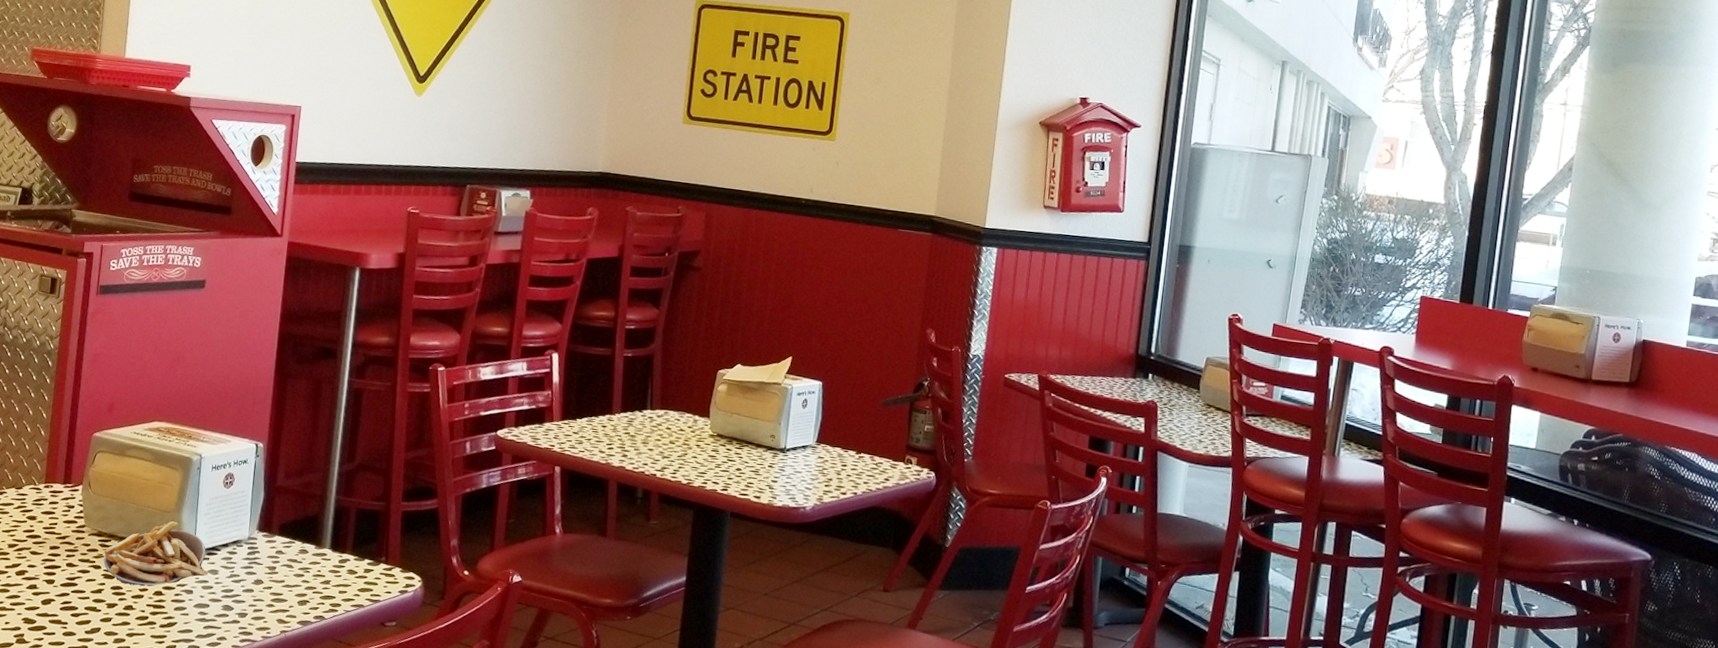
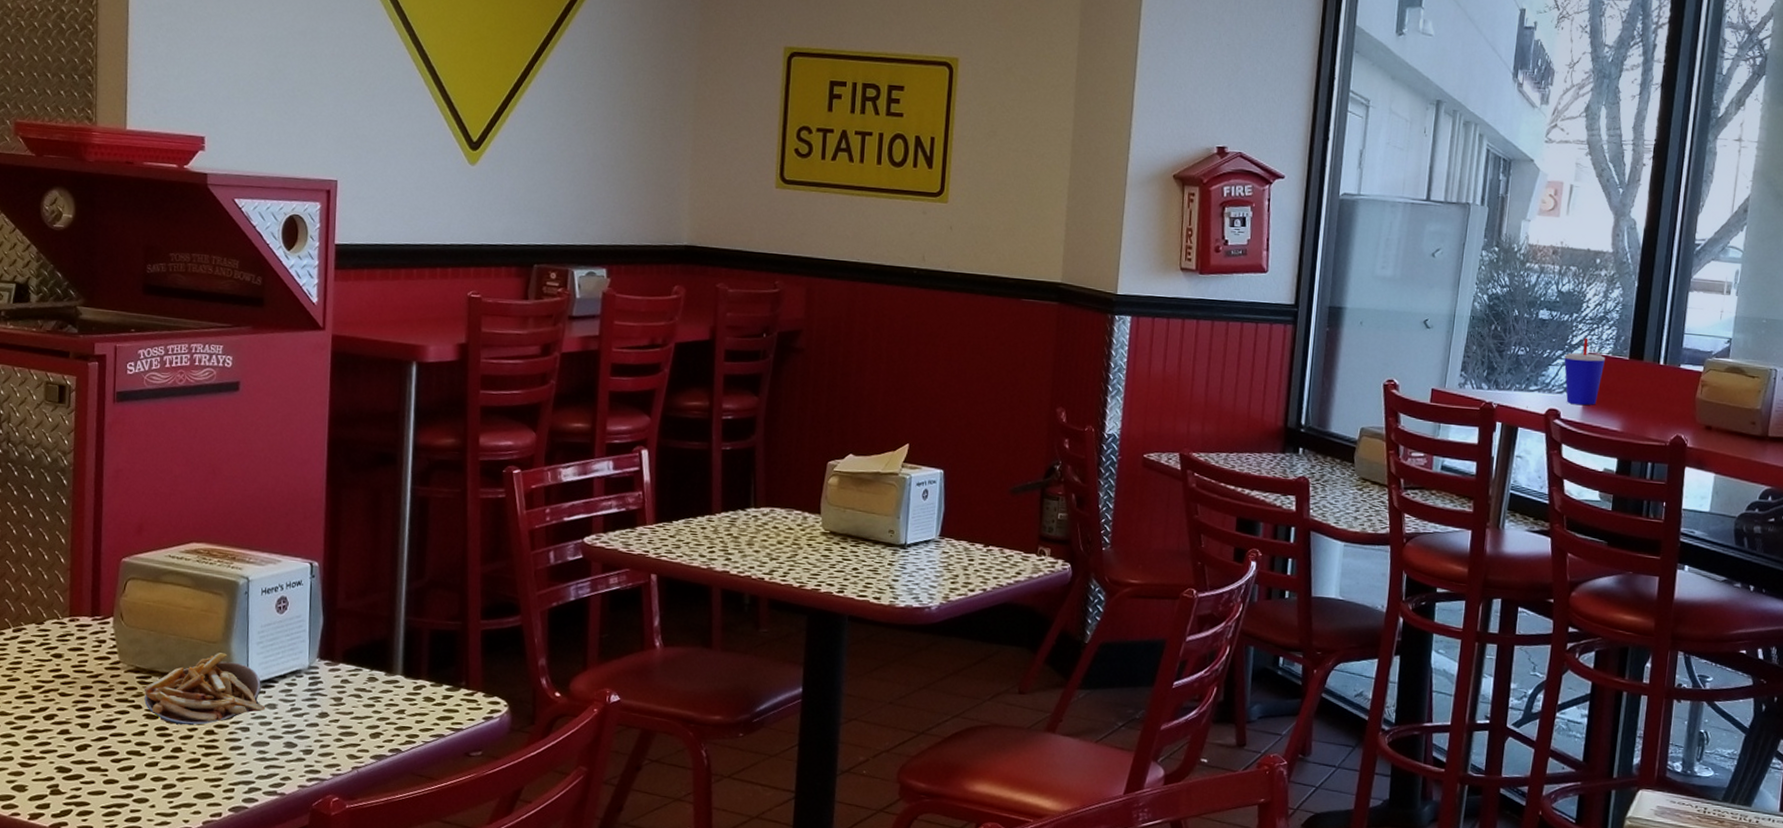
beverage cup: none [1398,281,1437,344] -> present [1564,337,1605,405]

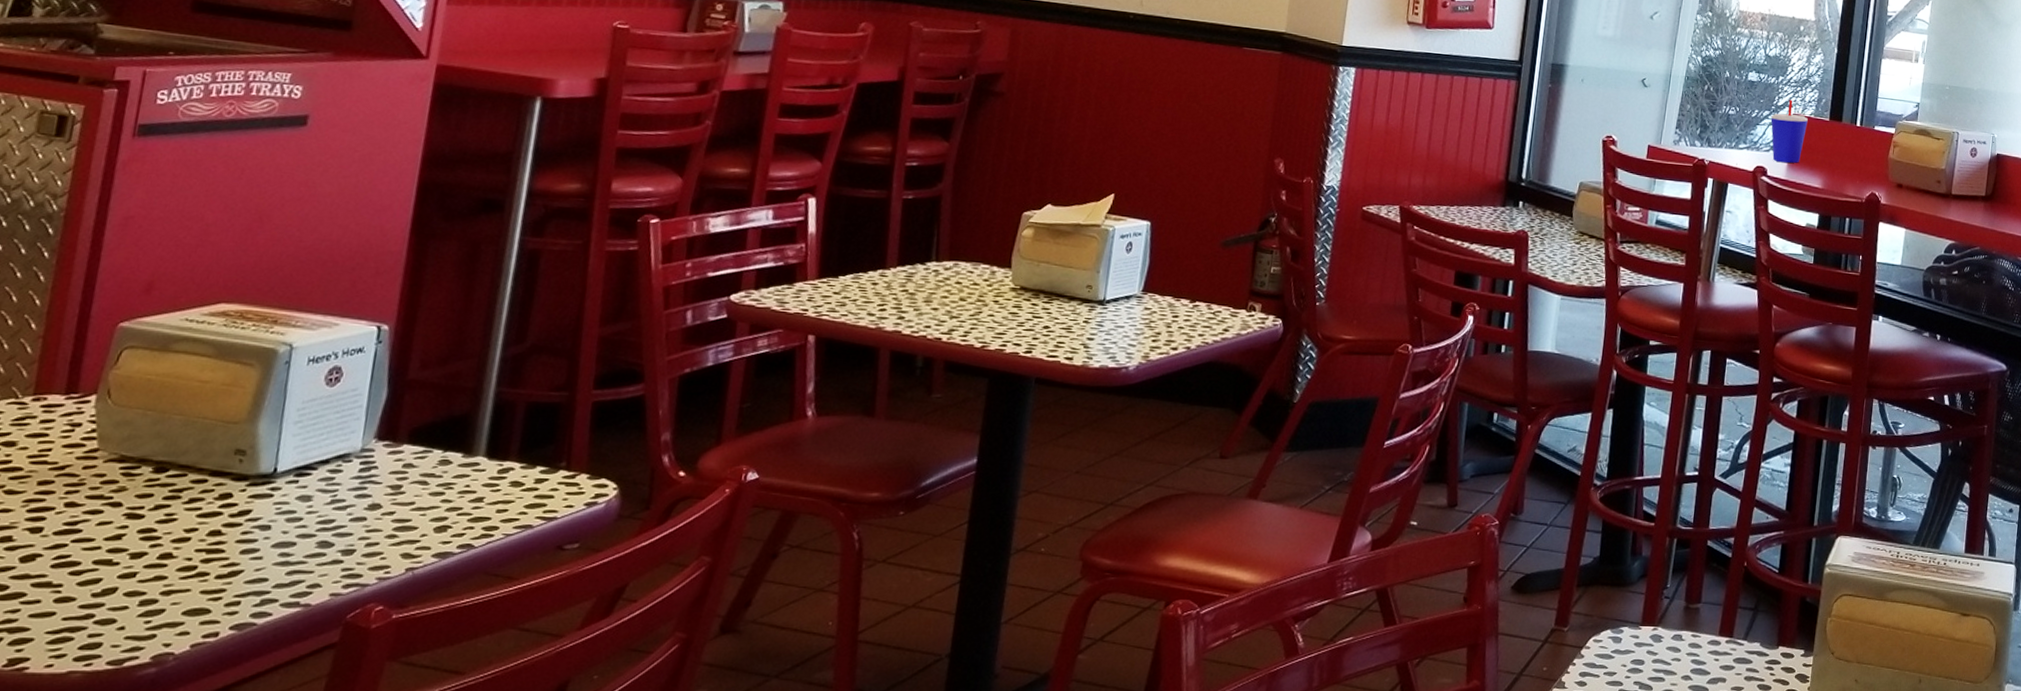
french fries: present [144,652,266,726] -> none [127,435,297,526]

